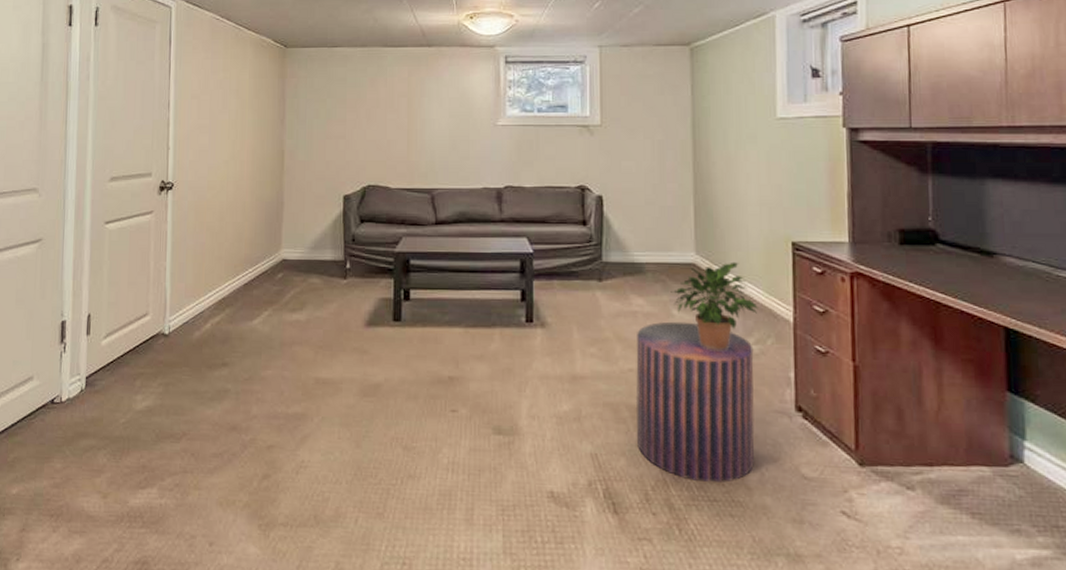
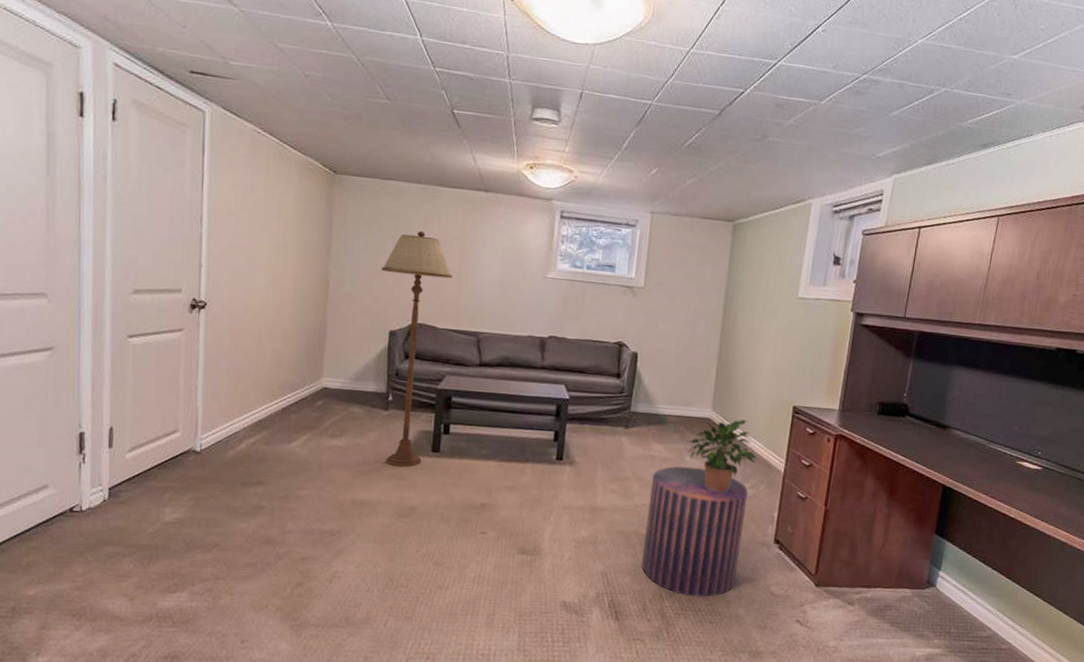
floor lamp: none [332,93,402,339] -> present [381,231,453,467]

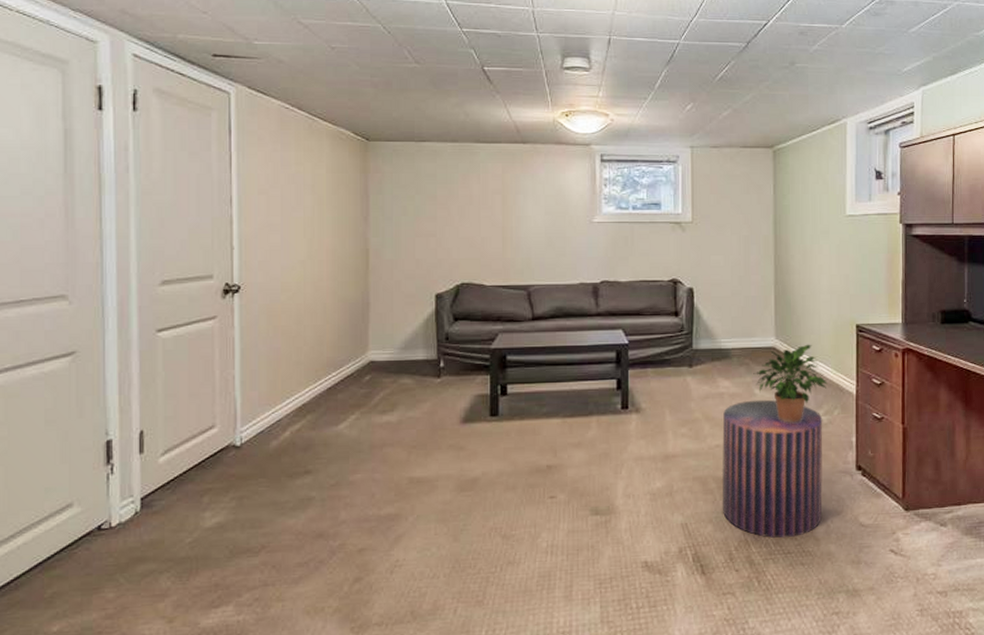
floor lamp: present [381,231,453,467] -> none [422,190,497,436]

